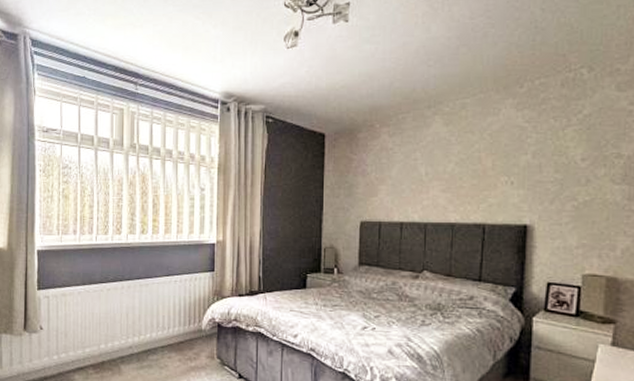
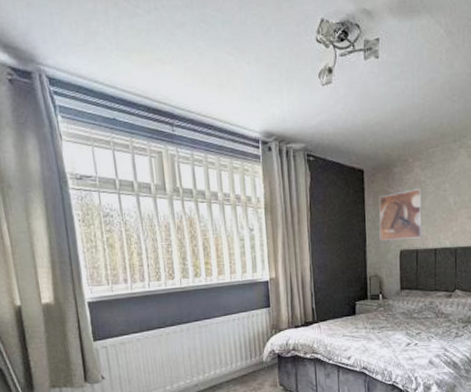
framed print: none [338,156,388,211] -> present [379,189,423,242]

